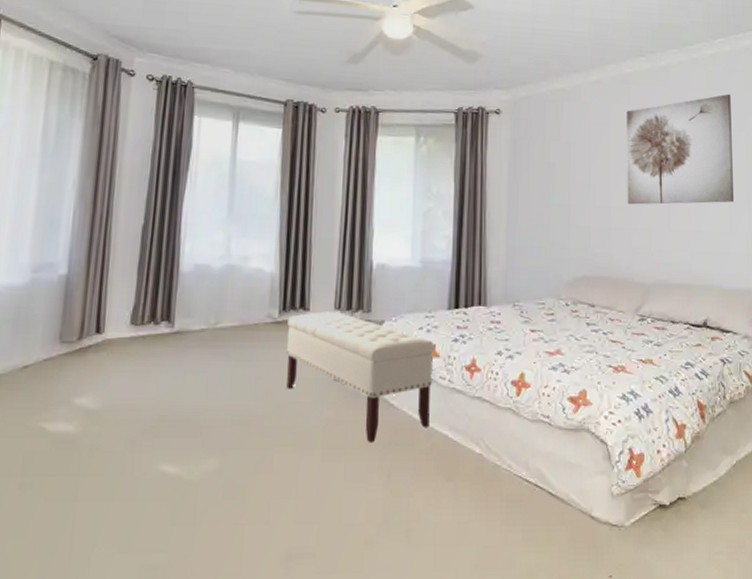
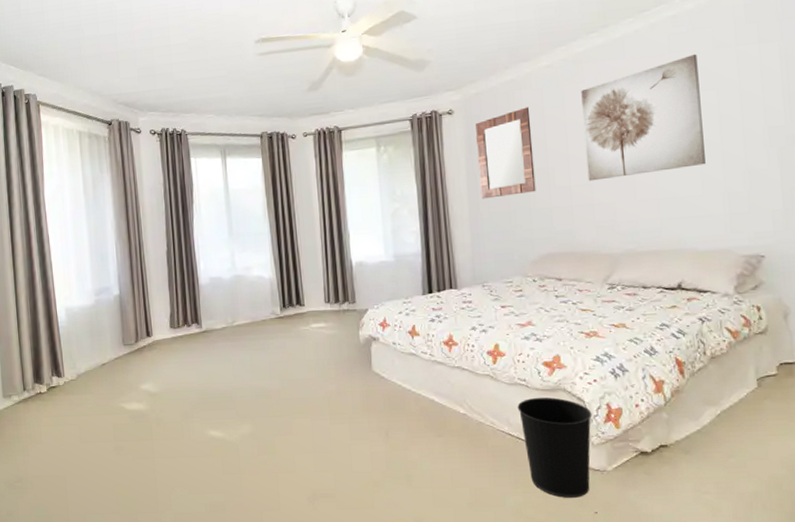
bench: present [286,312,434,444] -> none [288,305,417,409]
home mirror: none [521,119,577,210] -> present [475,107,536,199]
wastebasket: none [538,437,614,558] -> present [517,397,592,498]

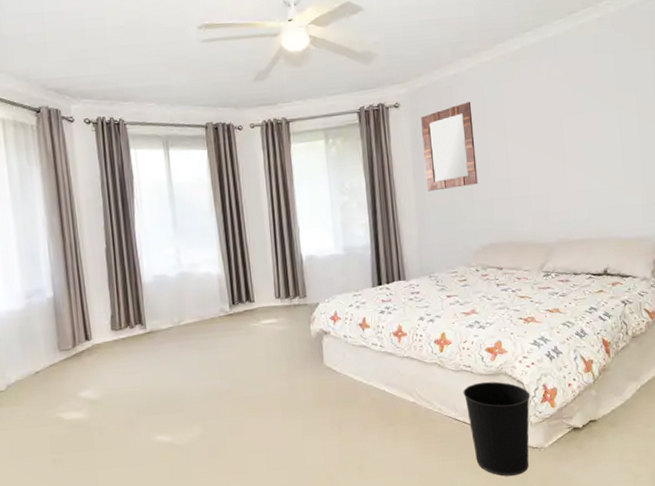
wall art: present [581,53,706,181] -> none [518,54,627,174]

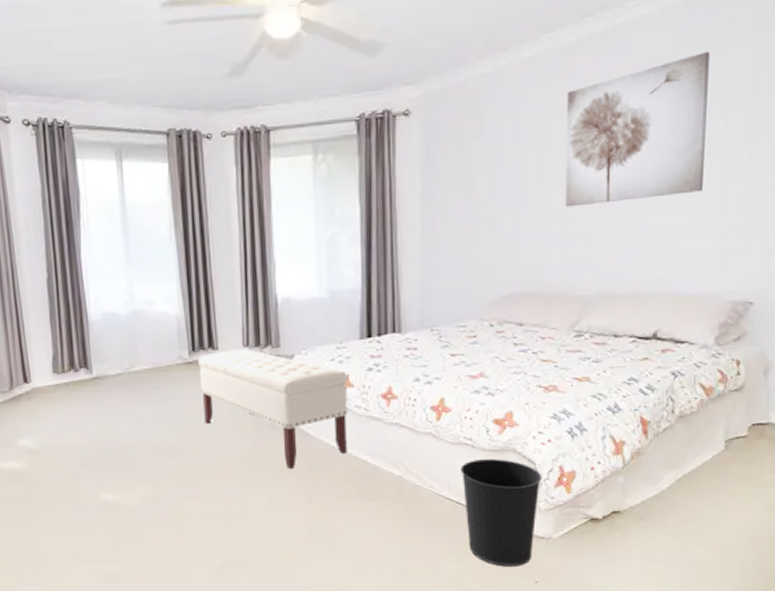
bench: none [238,300,368,403] -> present [198,349,348,470]
home mirror: present [421,102,478,192] -> none [435,110,504,225]
wall art: none [518,54,627,174] -> present [565,51,710,207]

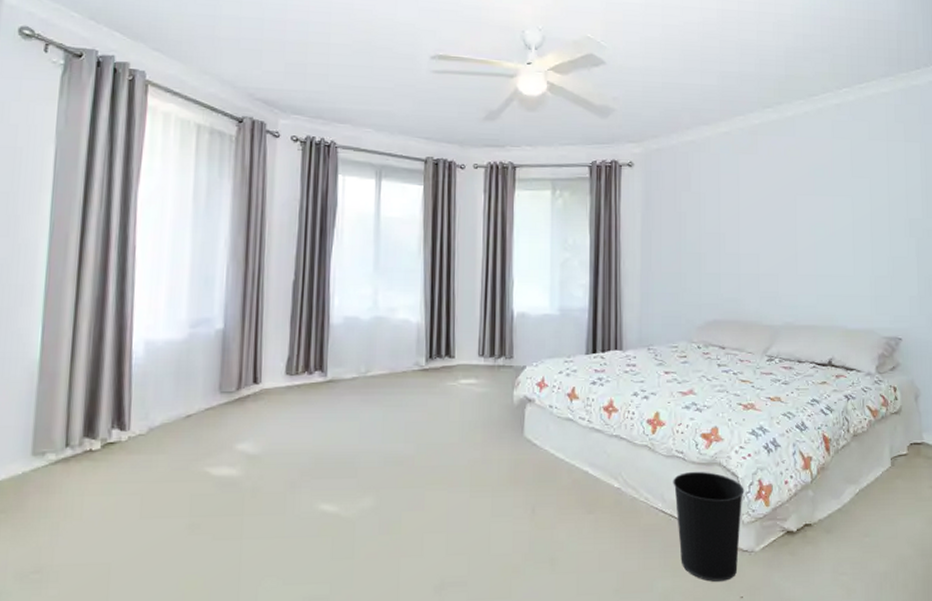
bench: present [198,349,348,470] -> none [433,359,574,480]
wall art: present [565,51,710,207] -> none [755,142,857,251]

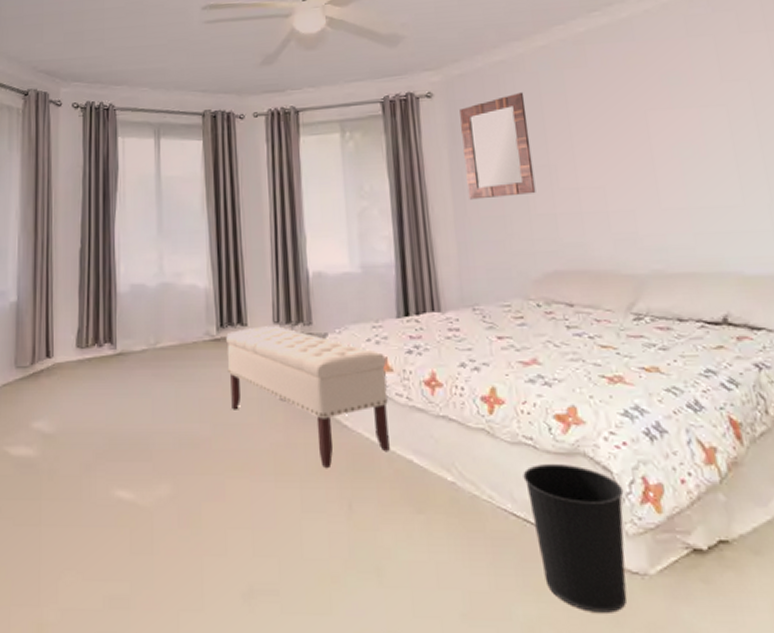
bench: none [433,359,574,480] -> present [226,326,390,469]
home mirror: none [653,170,707,258] -> present [460,92,536,200]

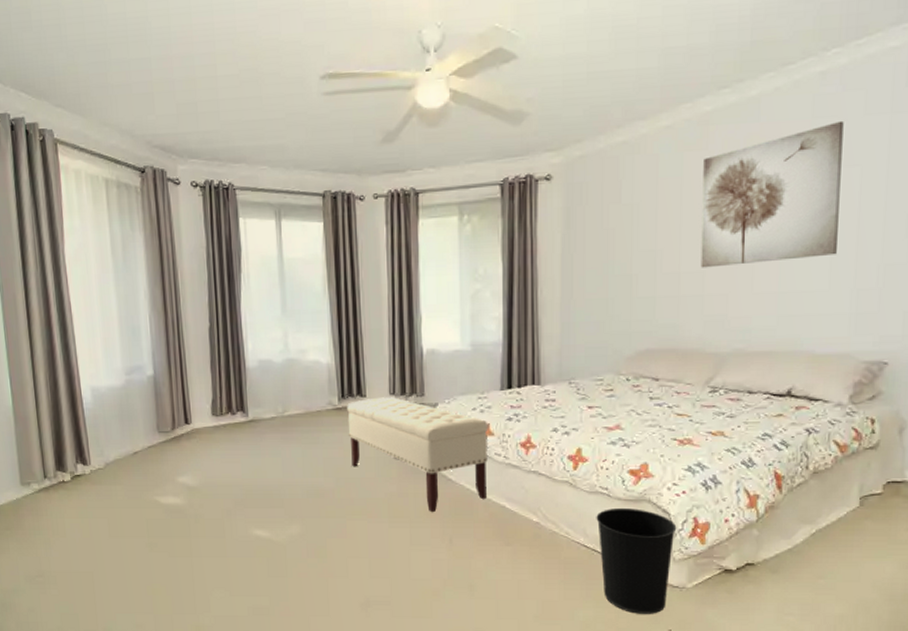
home mirror: present [460,92,536,200] -> none [575,176,642,283]
wall art: none [585,38,744,183] -> present [700,120,844,268]

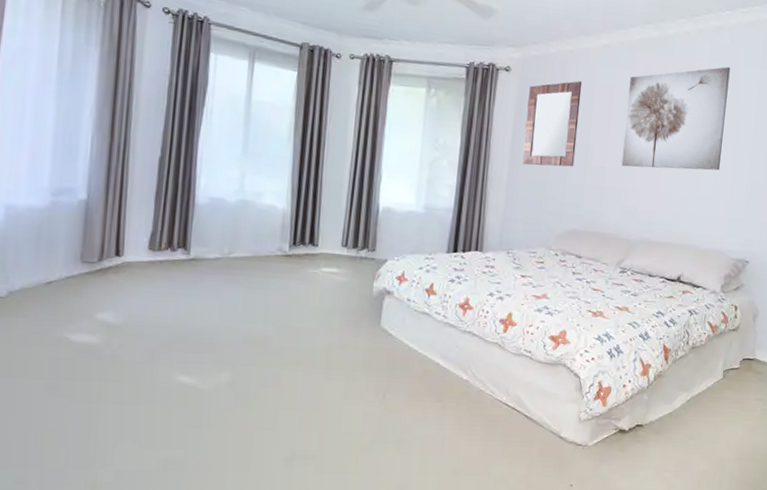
bench: present [347,397,488,513] -> none [295,248,432,367]
home mirror: none [575,176,642,283] -> present [522,81,582,167]
wastebasket: present [596,507,677,614] -> none [518,370,585,470]

